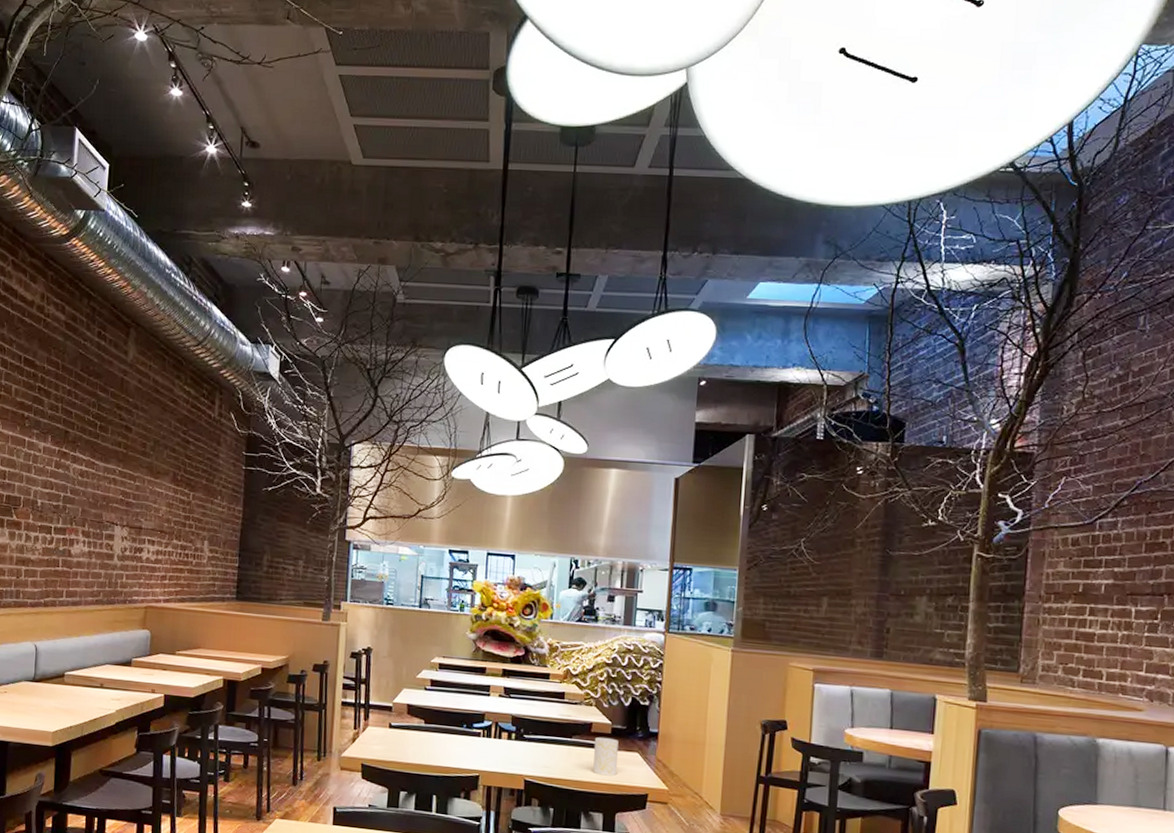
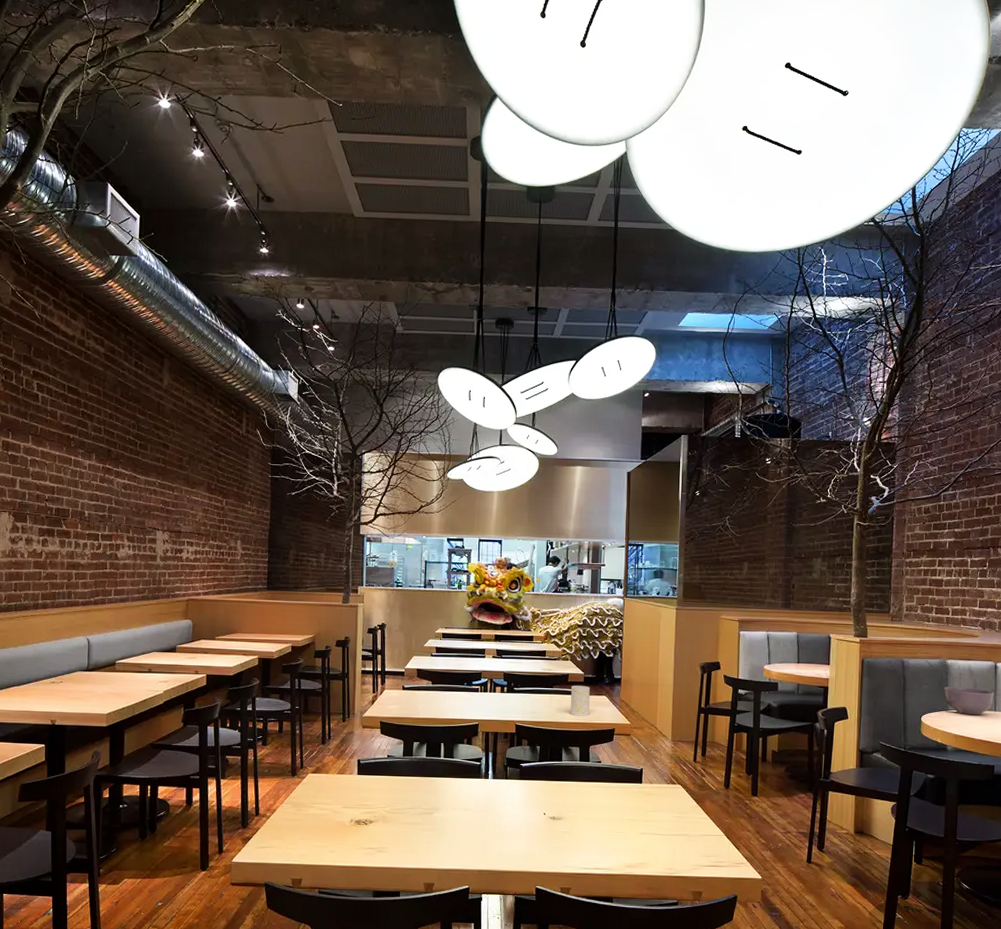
bowl: none [1091,773,1163,815] -> present [944,687,994,716]

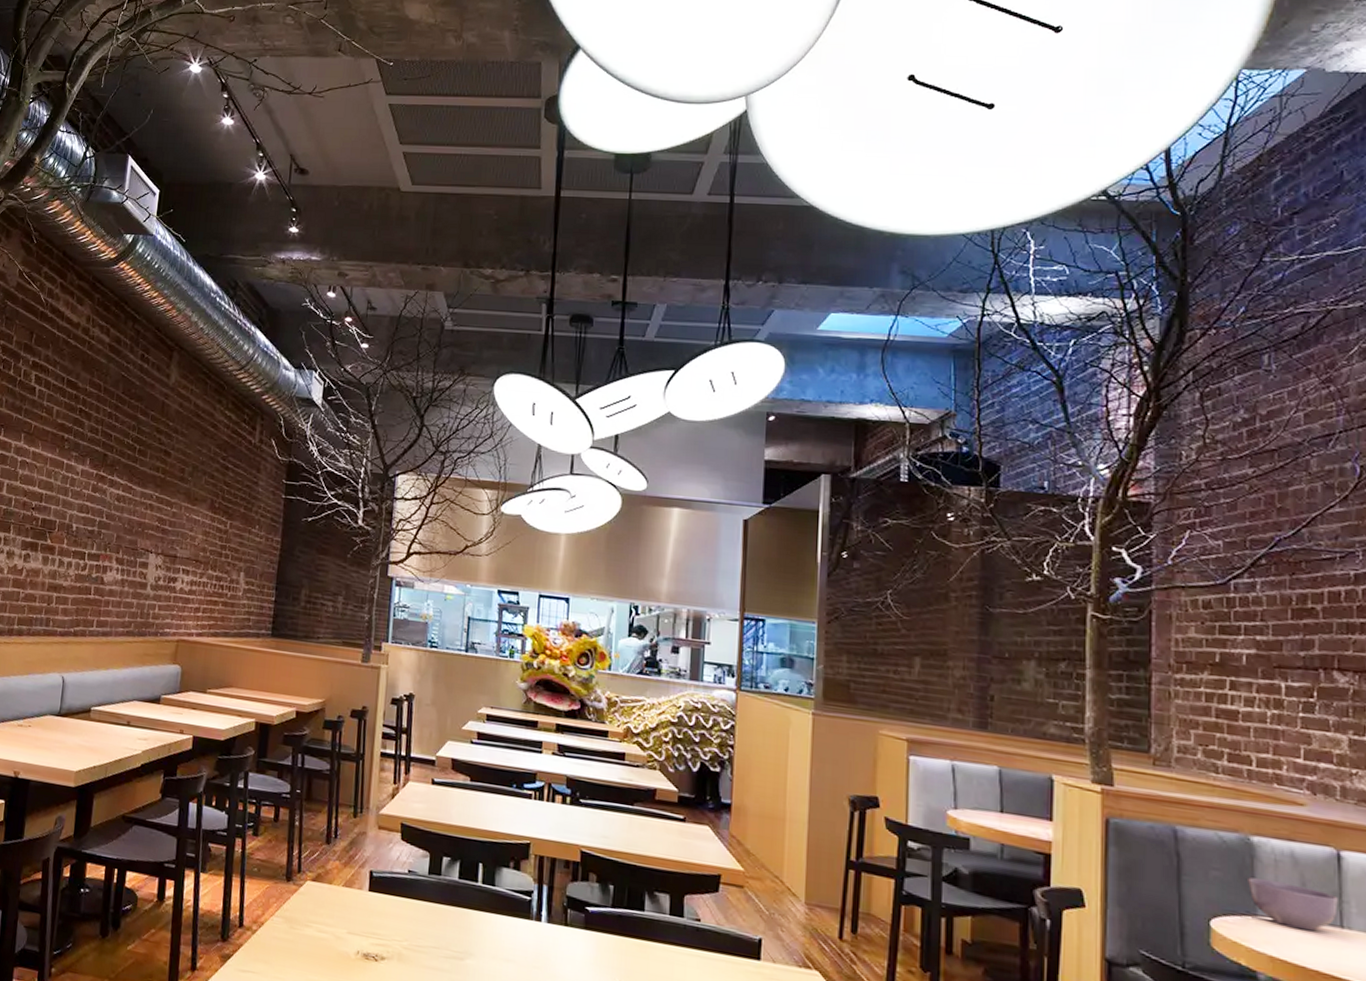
cup: present [570,685,590,717] -> none [658,805,686,852]

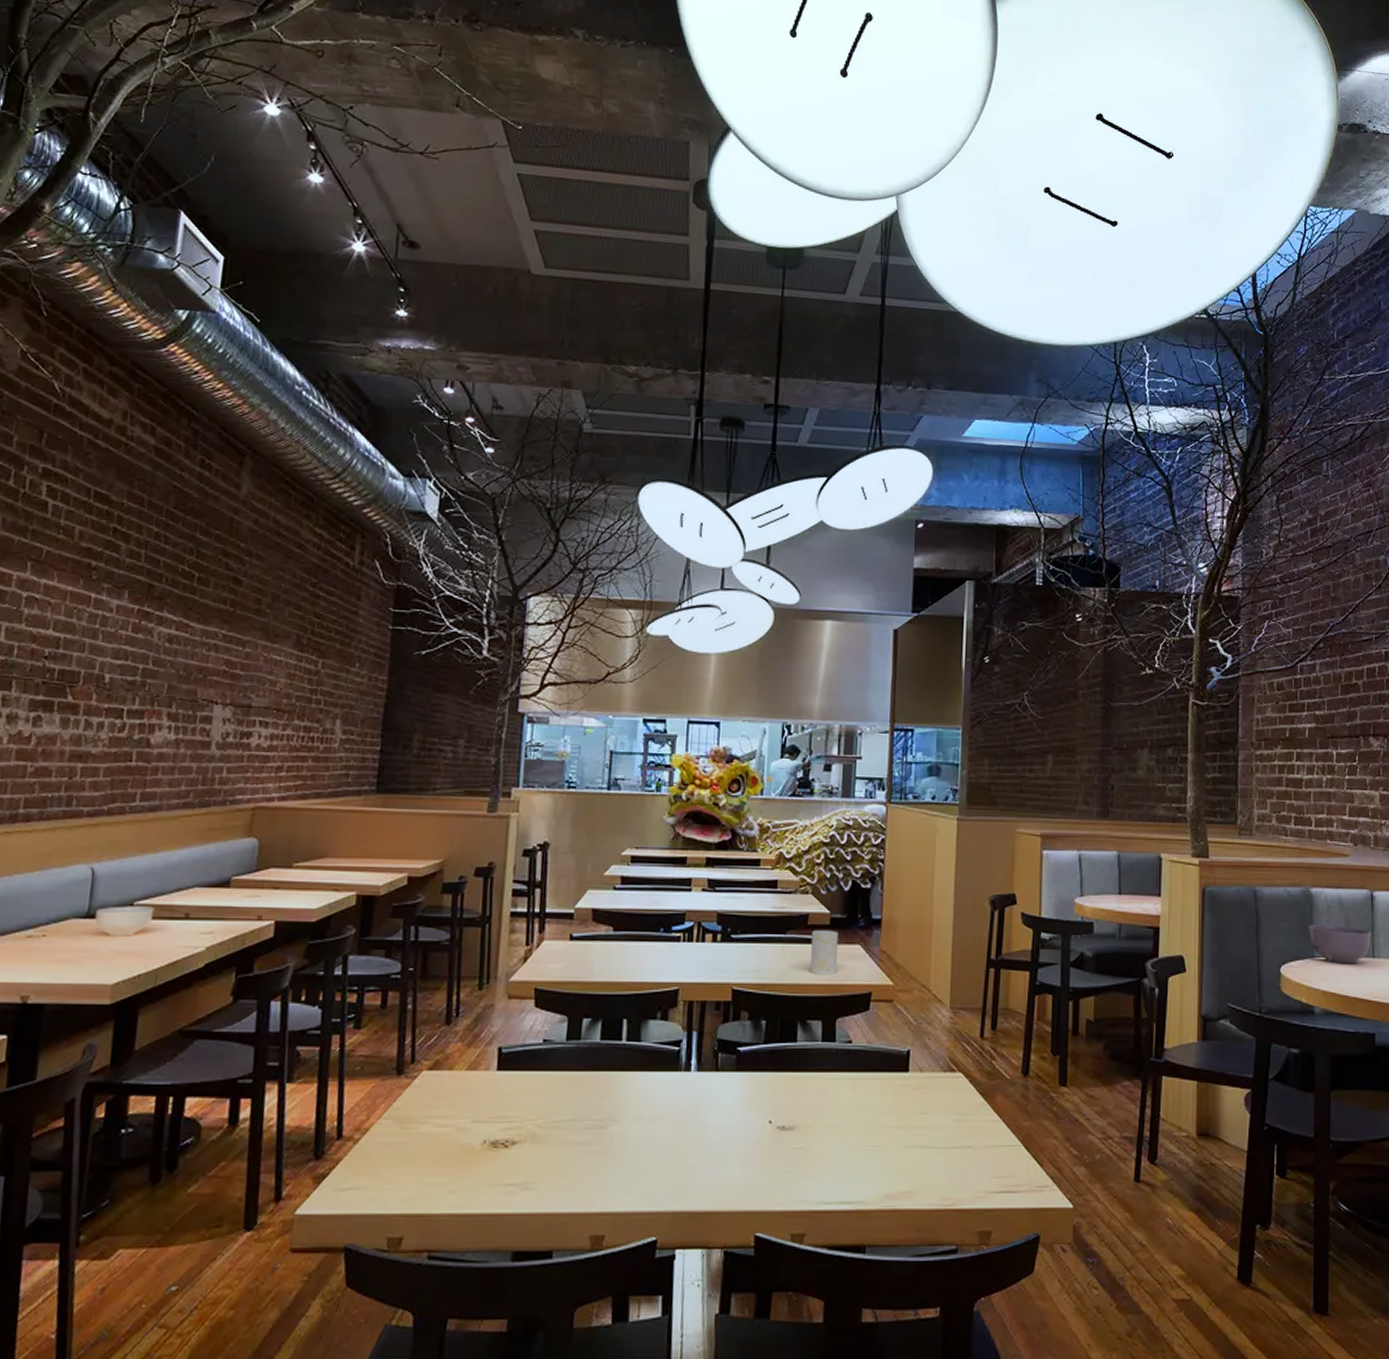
bowl: none [64,709,106,735] -> present [94,906,155,937]
cup: none [658,805,686,852] -> present [810,929,838,975]

